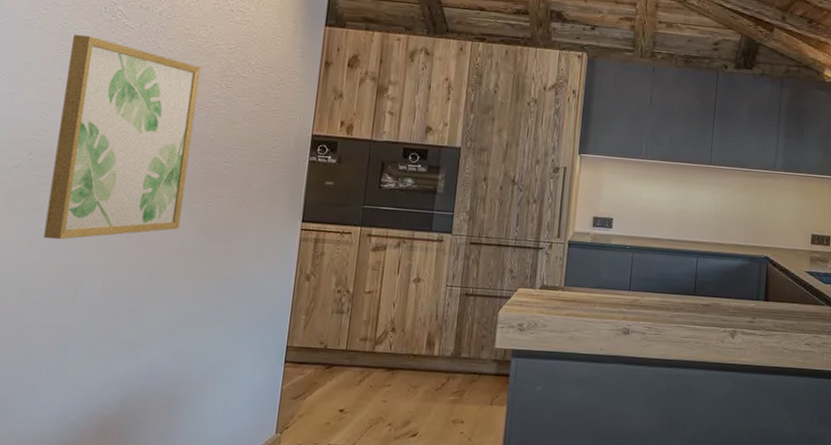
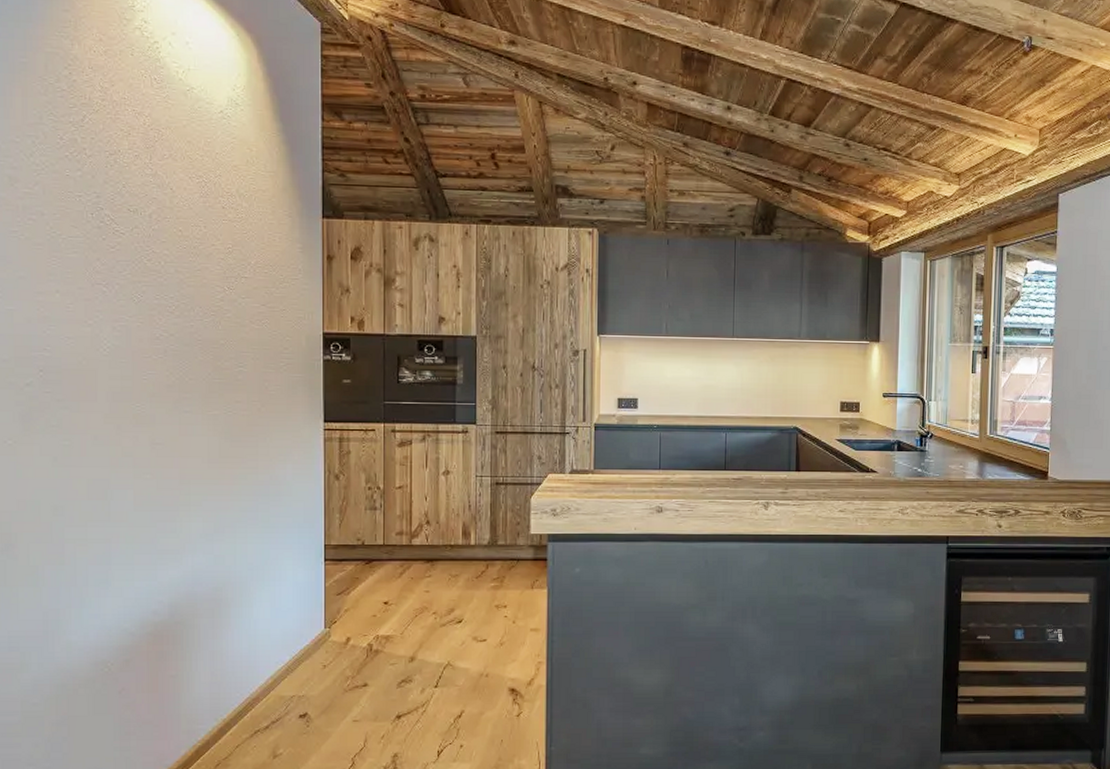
wall art: present [43,34,201,240] -> none [63,243,202,455]

